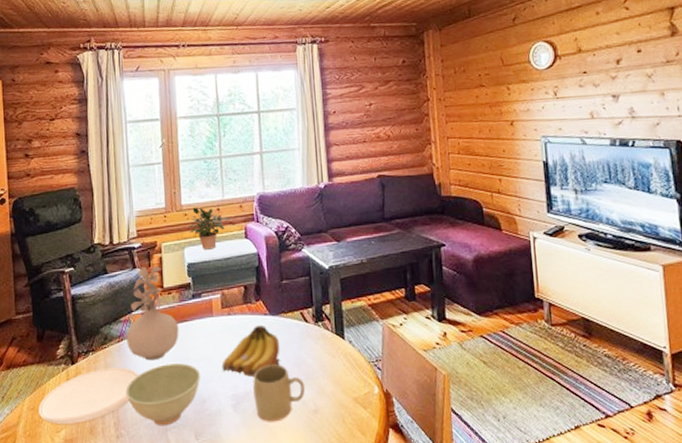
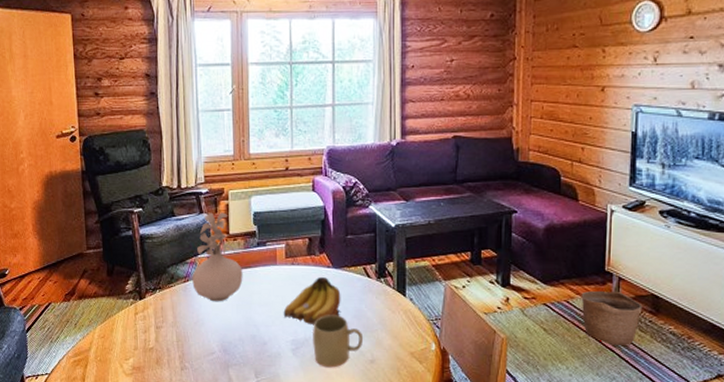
plate: present [38,367,139,425] -> none [108,305,203,354]
bowl: present [125,363,201,426] -> none [190,306,263,363]
potted plant: present [187,208,229,250] -> none [254,158,297,200]
basket: none [515,317,576,374] -> present [581,290,643,347]

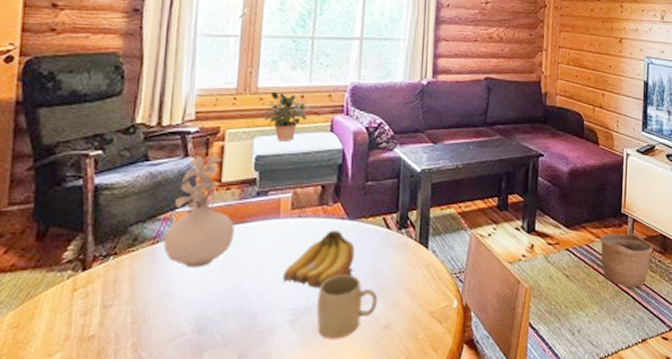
potted plant: none [254,158,297,200] -> present [261,92,314,141]

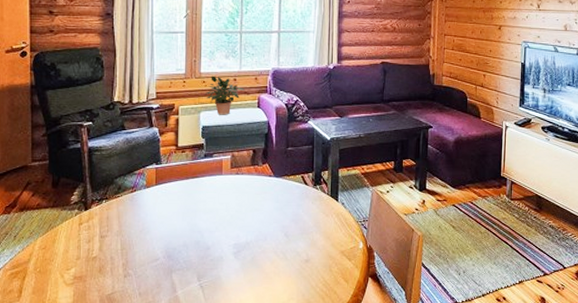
vase: present [163,156,235,268] -> none [139,126,190,211]
fruit: present [282,229,355,289] -> none [227,184,281,230]
mug: present [316,274,378,339] -> none [254,219,300,268]
basket: present [600,232,653,288] -> none [482,192,529,239]

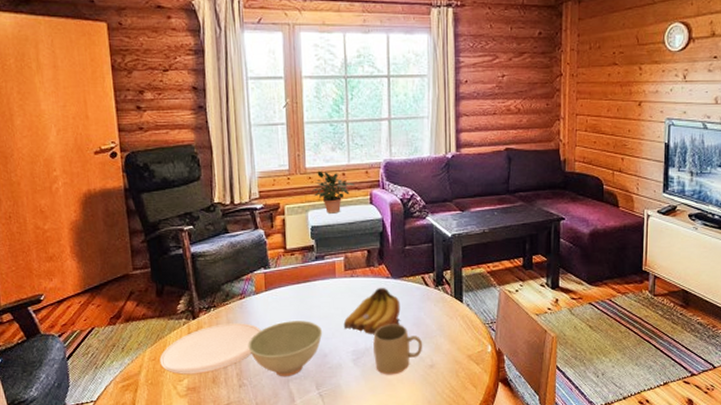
plate: none [50,215,149,263] -> present [160,323,261,375]
bowl: none [135,214,207,268] -> present [248,321,323,377]
fruit: none [227,184,281,230] -> present [343,287,401,335]
mug: none [254,219,300,268] -> present [373,324,423,375]

